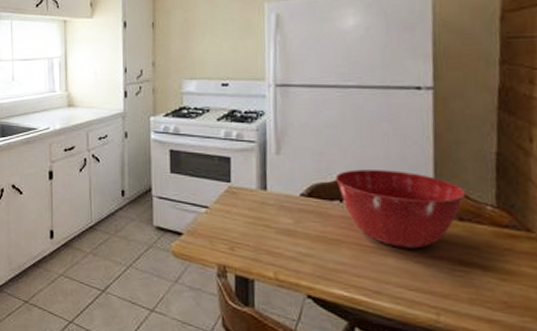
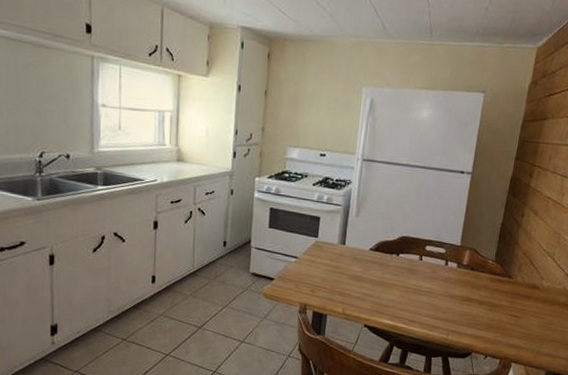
mixing bowl: present [335,169,466,249] -> none [396,231,479,290]

